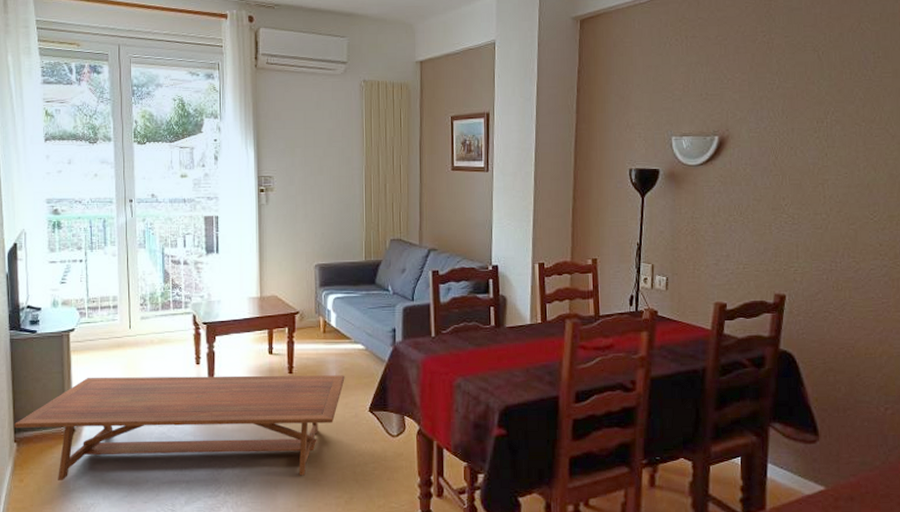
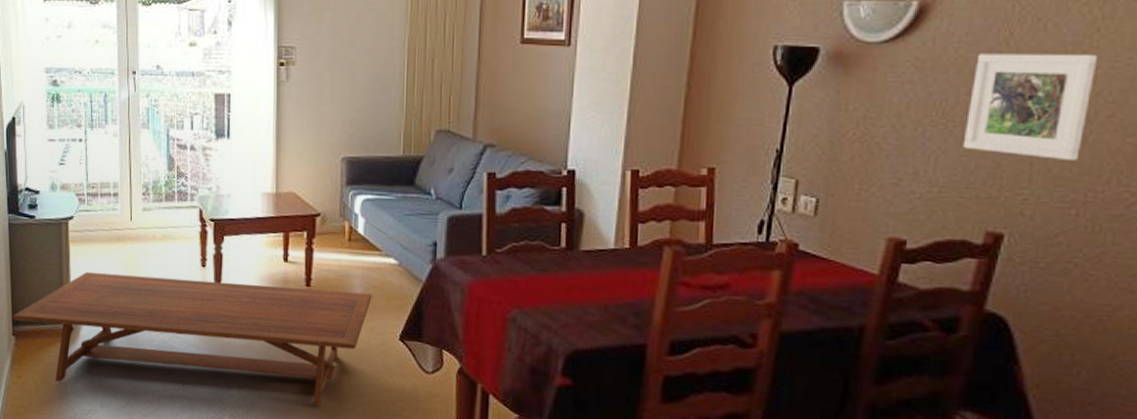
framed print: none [754,170,828,242] -> present [962,53,1099,160]

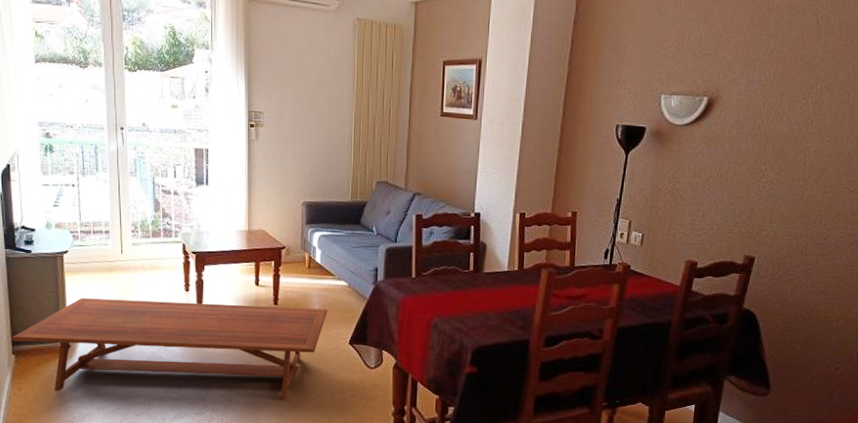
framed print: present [962,53,1099,160] -> none [732,135,811,208]

